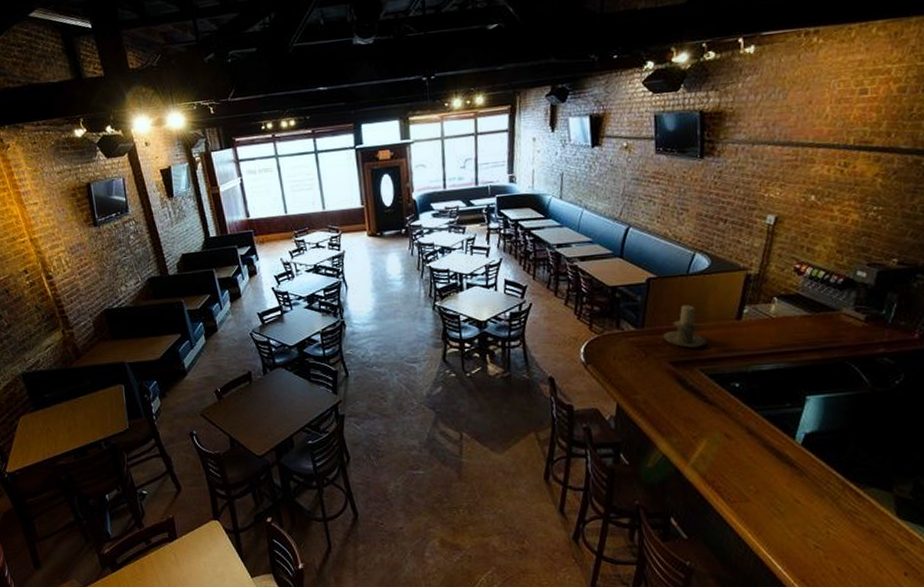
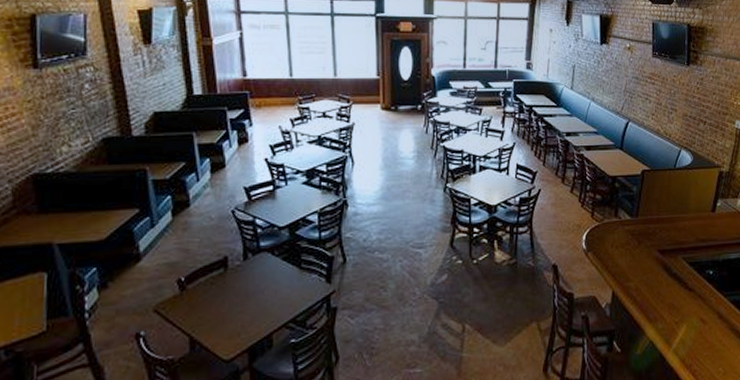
candle holder: present [663,305,707,348] -> none [654,197,688,237]

